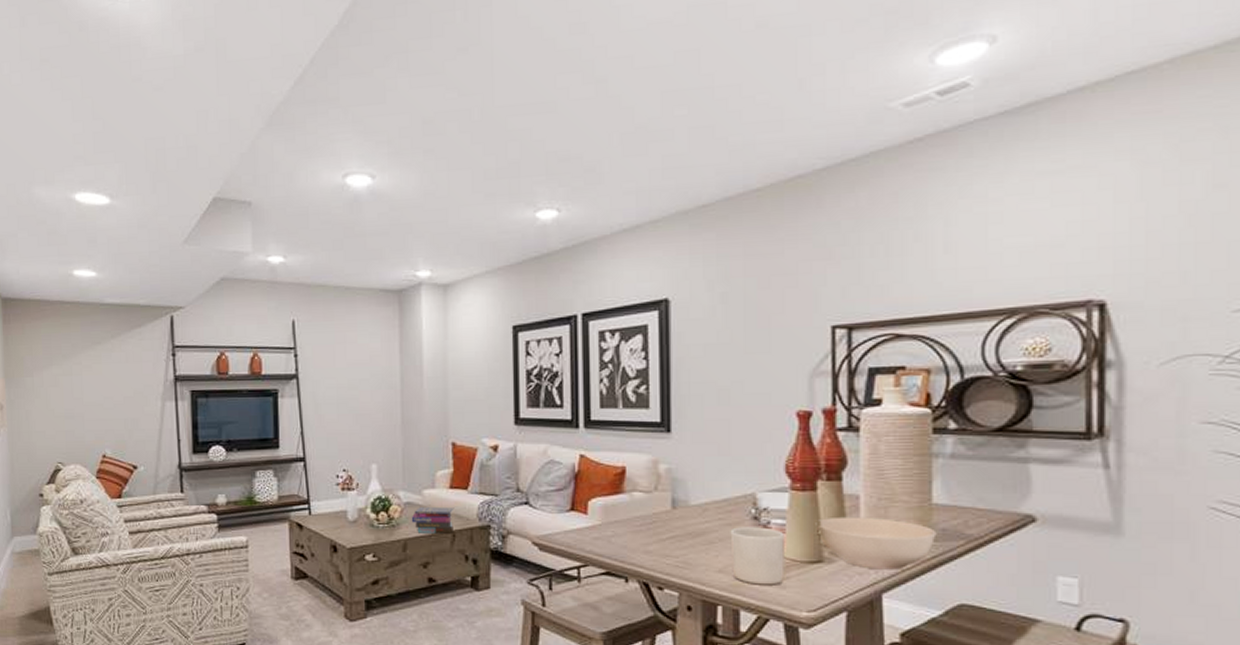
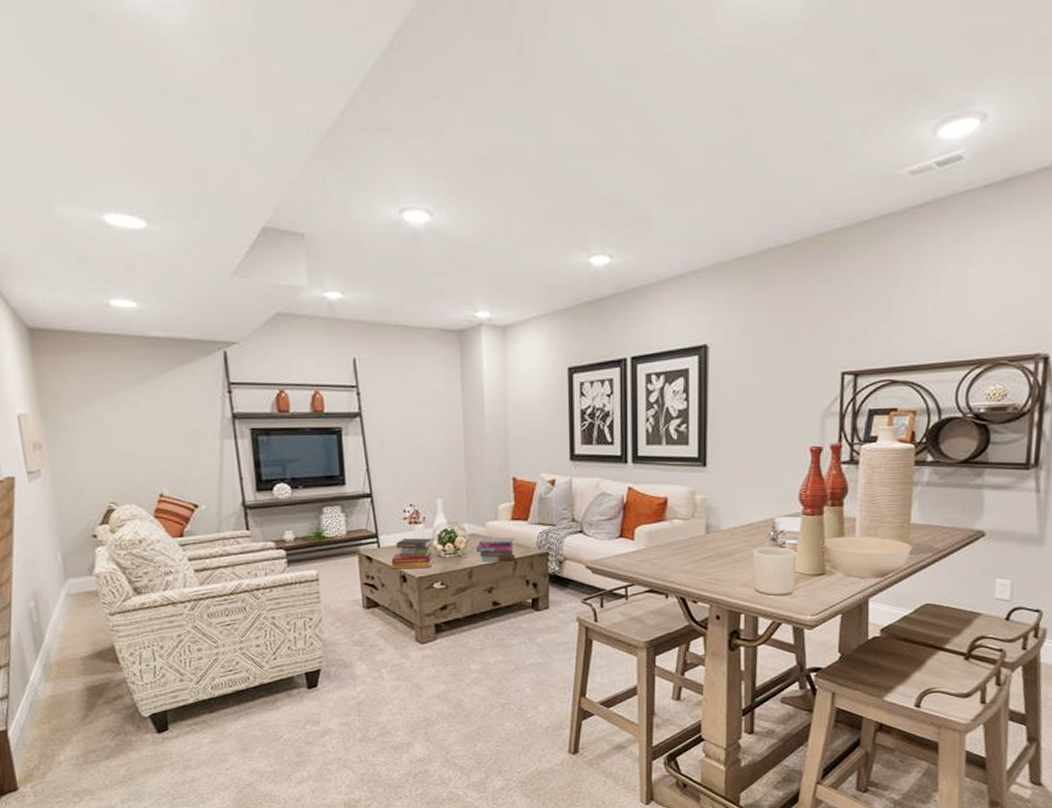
books: none [322,506,367,539] -> present [391,538,434,569]

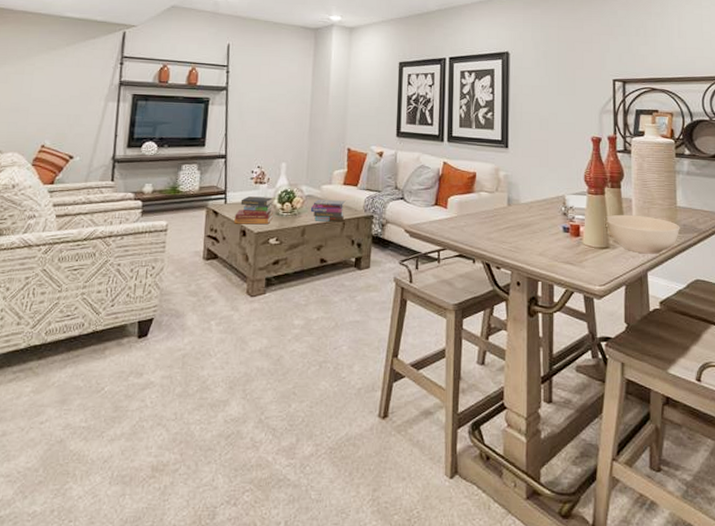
mug: present [752,547,796,596] -> none [547,221,584,266]

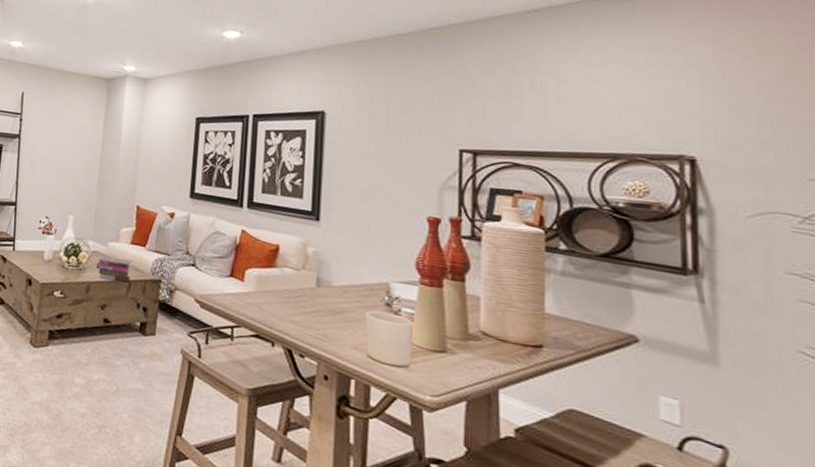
books: present [234,196,273,225] -> none [21,246,59,277]
mug: none [547,221,584,266] -> present [364,310,413,368]
bowl: present [604,214,680,254] -> none [440,313,549,369]

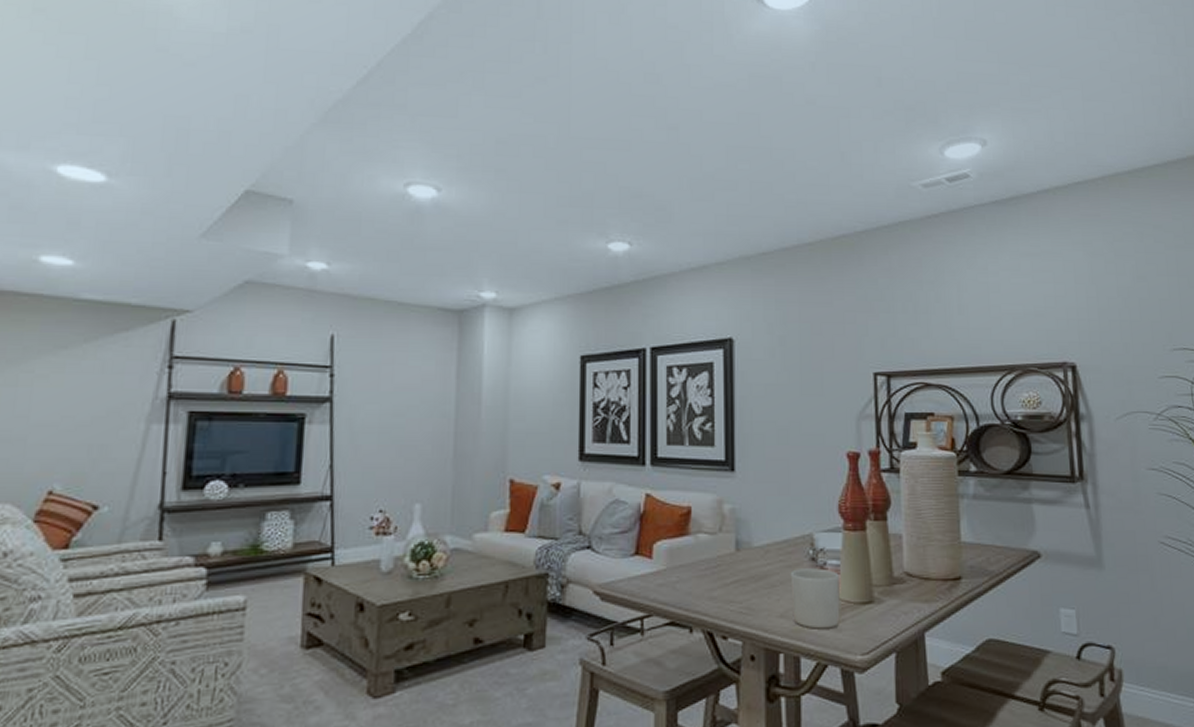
books: present [96,256,133,283] -> none [457,554,509,585]

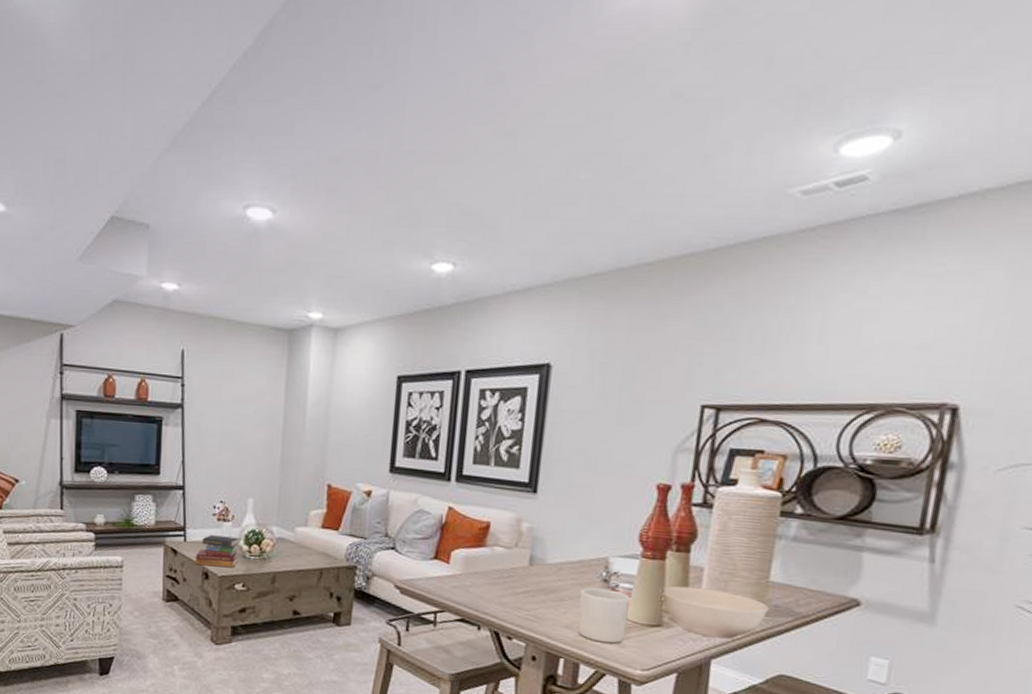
books: none [346,553,404,595] -> present [195,535,239,568]
bowl: none [866,555,966,608] -> present [660,585,769,639]

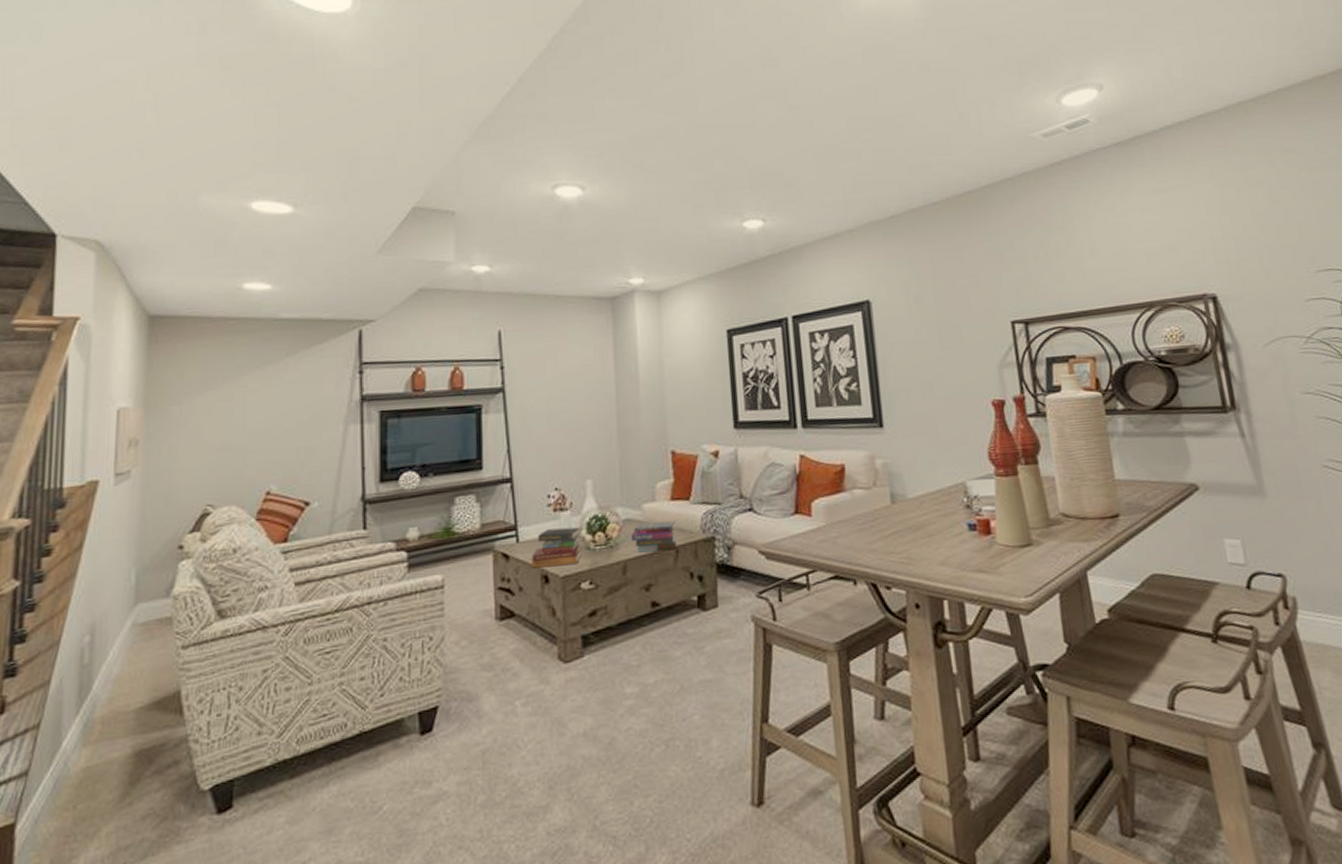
books: none [281,543,324,571] -> present [630,521,677,553]
mug: present [577,587,630,644] -> none [947,515,1000,575]
bowl: present [660,585,769,639] -> none [1021,497,1123,548]

